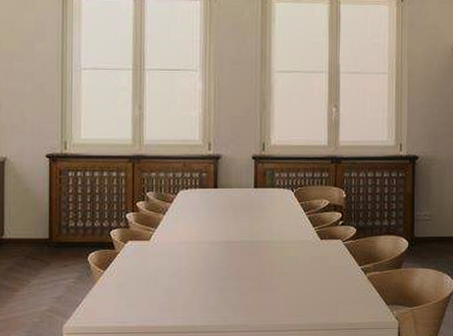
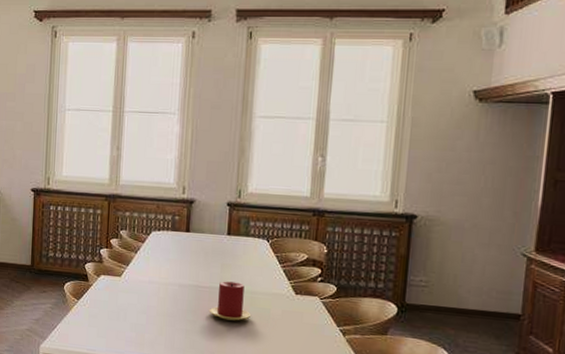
candle: none [242,234,280,273] -> present [210,281,251,321]

